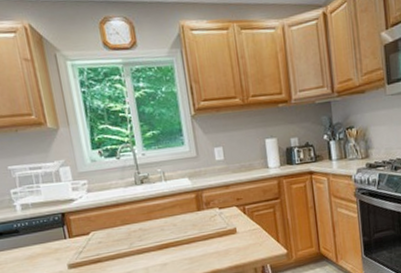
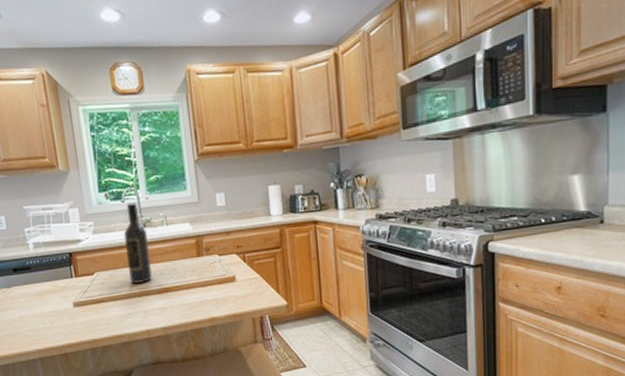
wine bottle: none [120,159,152,241] -> present [123,202,152,284]

